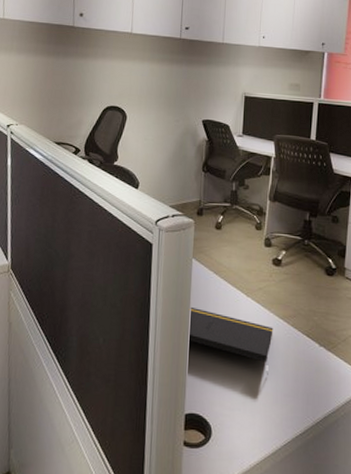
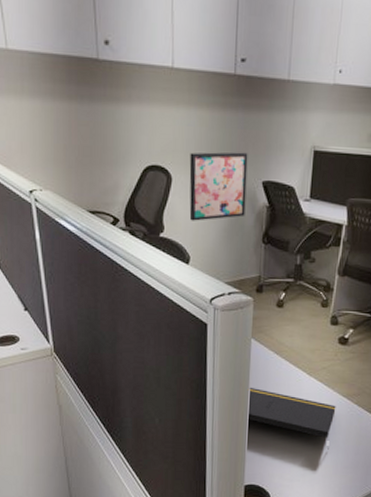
wall art: none [140,96,191,152] -> present [189,152,248,221]

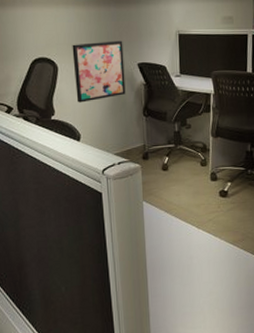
notepad: present [247,387,336,450] -> none [144,245,225,294]

